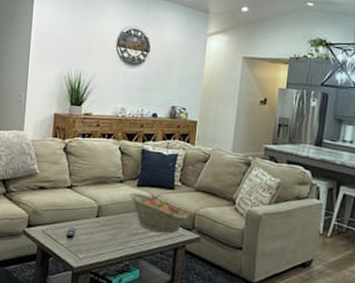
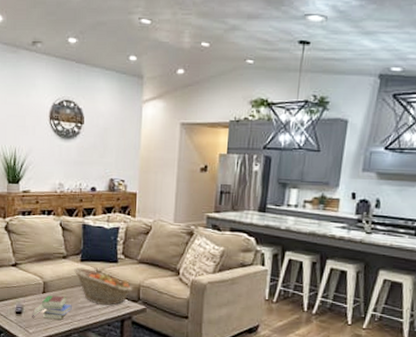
book: none [83,220,125,246] -> present [32,296,72,320]

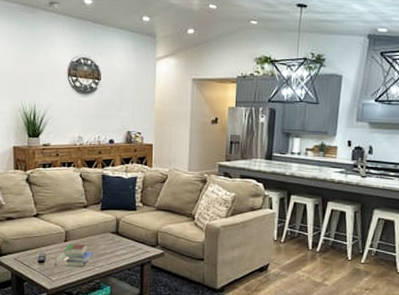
fruit basket: present [74,267,133,306] -> none [94,216,152,252]

